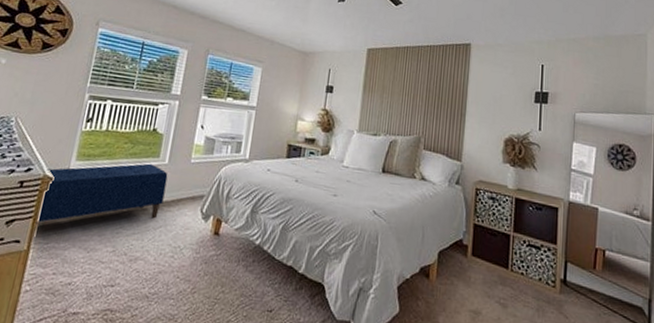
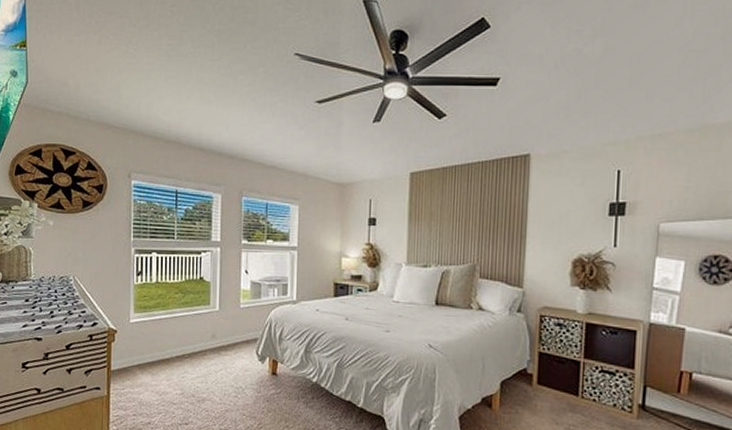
bench: present [35,163,168,225] -> none [110,311,221,373]

